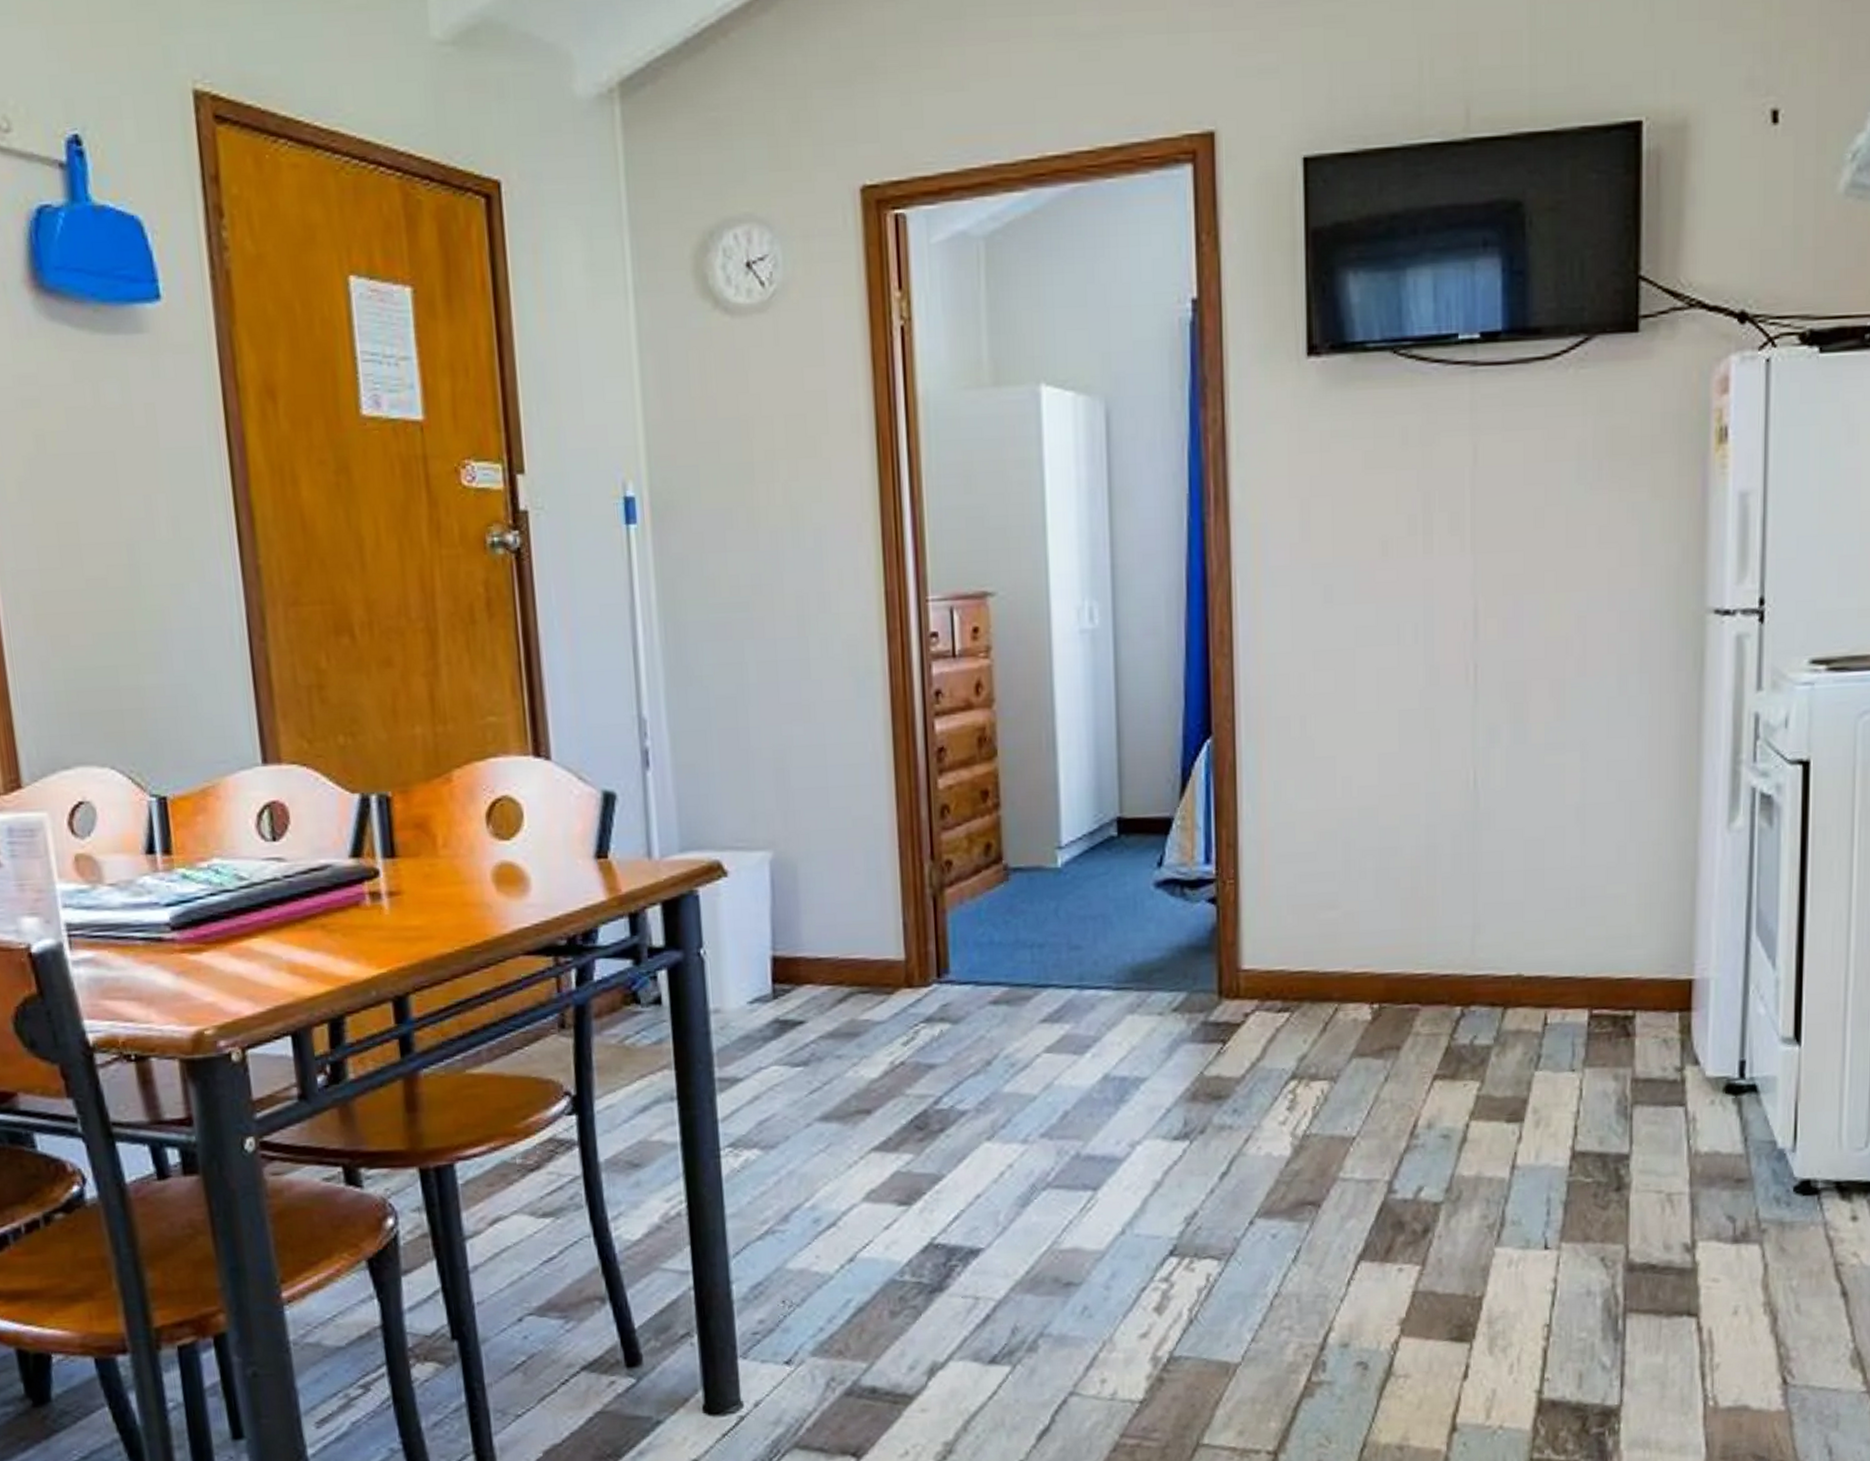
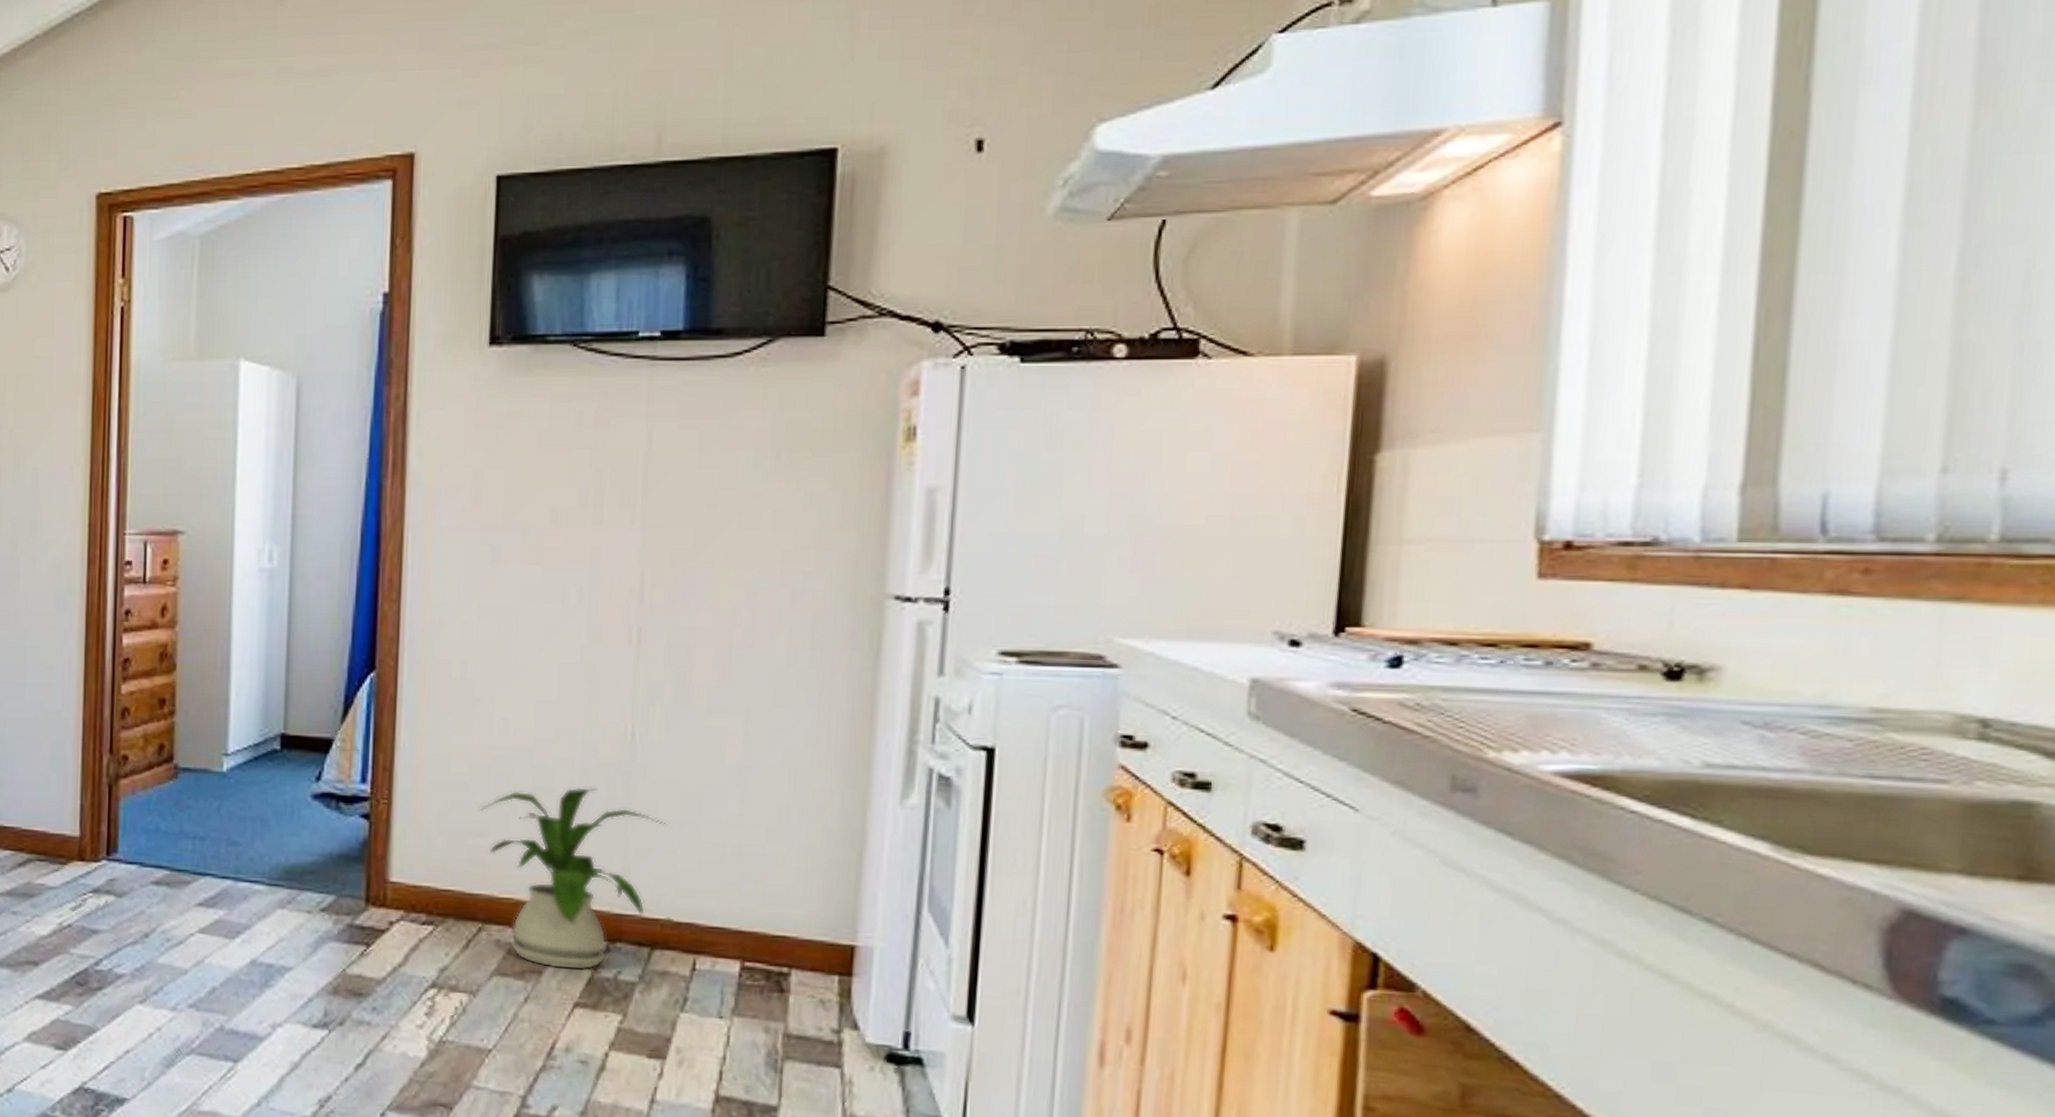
house plant: none [1328,842,1514,1042] -> present [479,787,668,971]

